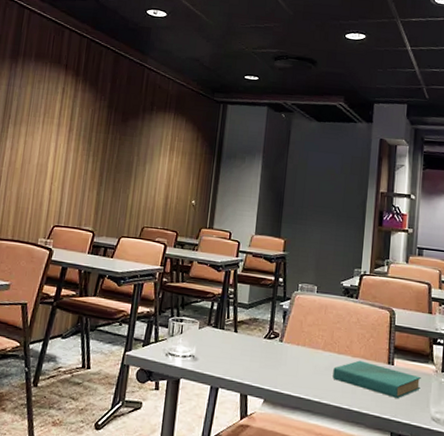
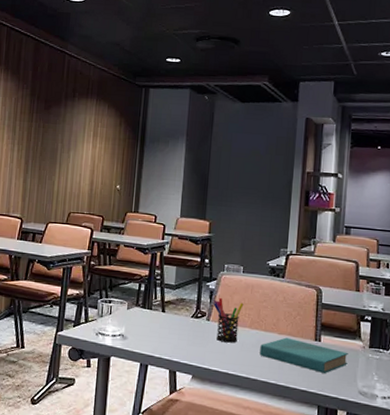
pen holder: none [286,317,317,366] -> present [213,297,244,343]

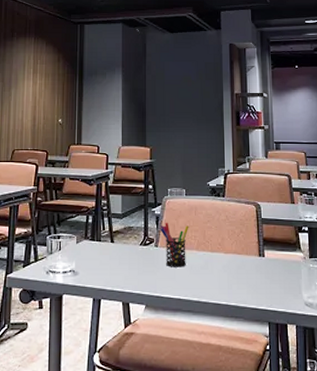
book: present [260,337,348,373] -> none [208,256,291,288]

